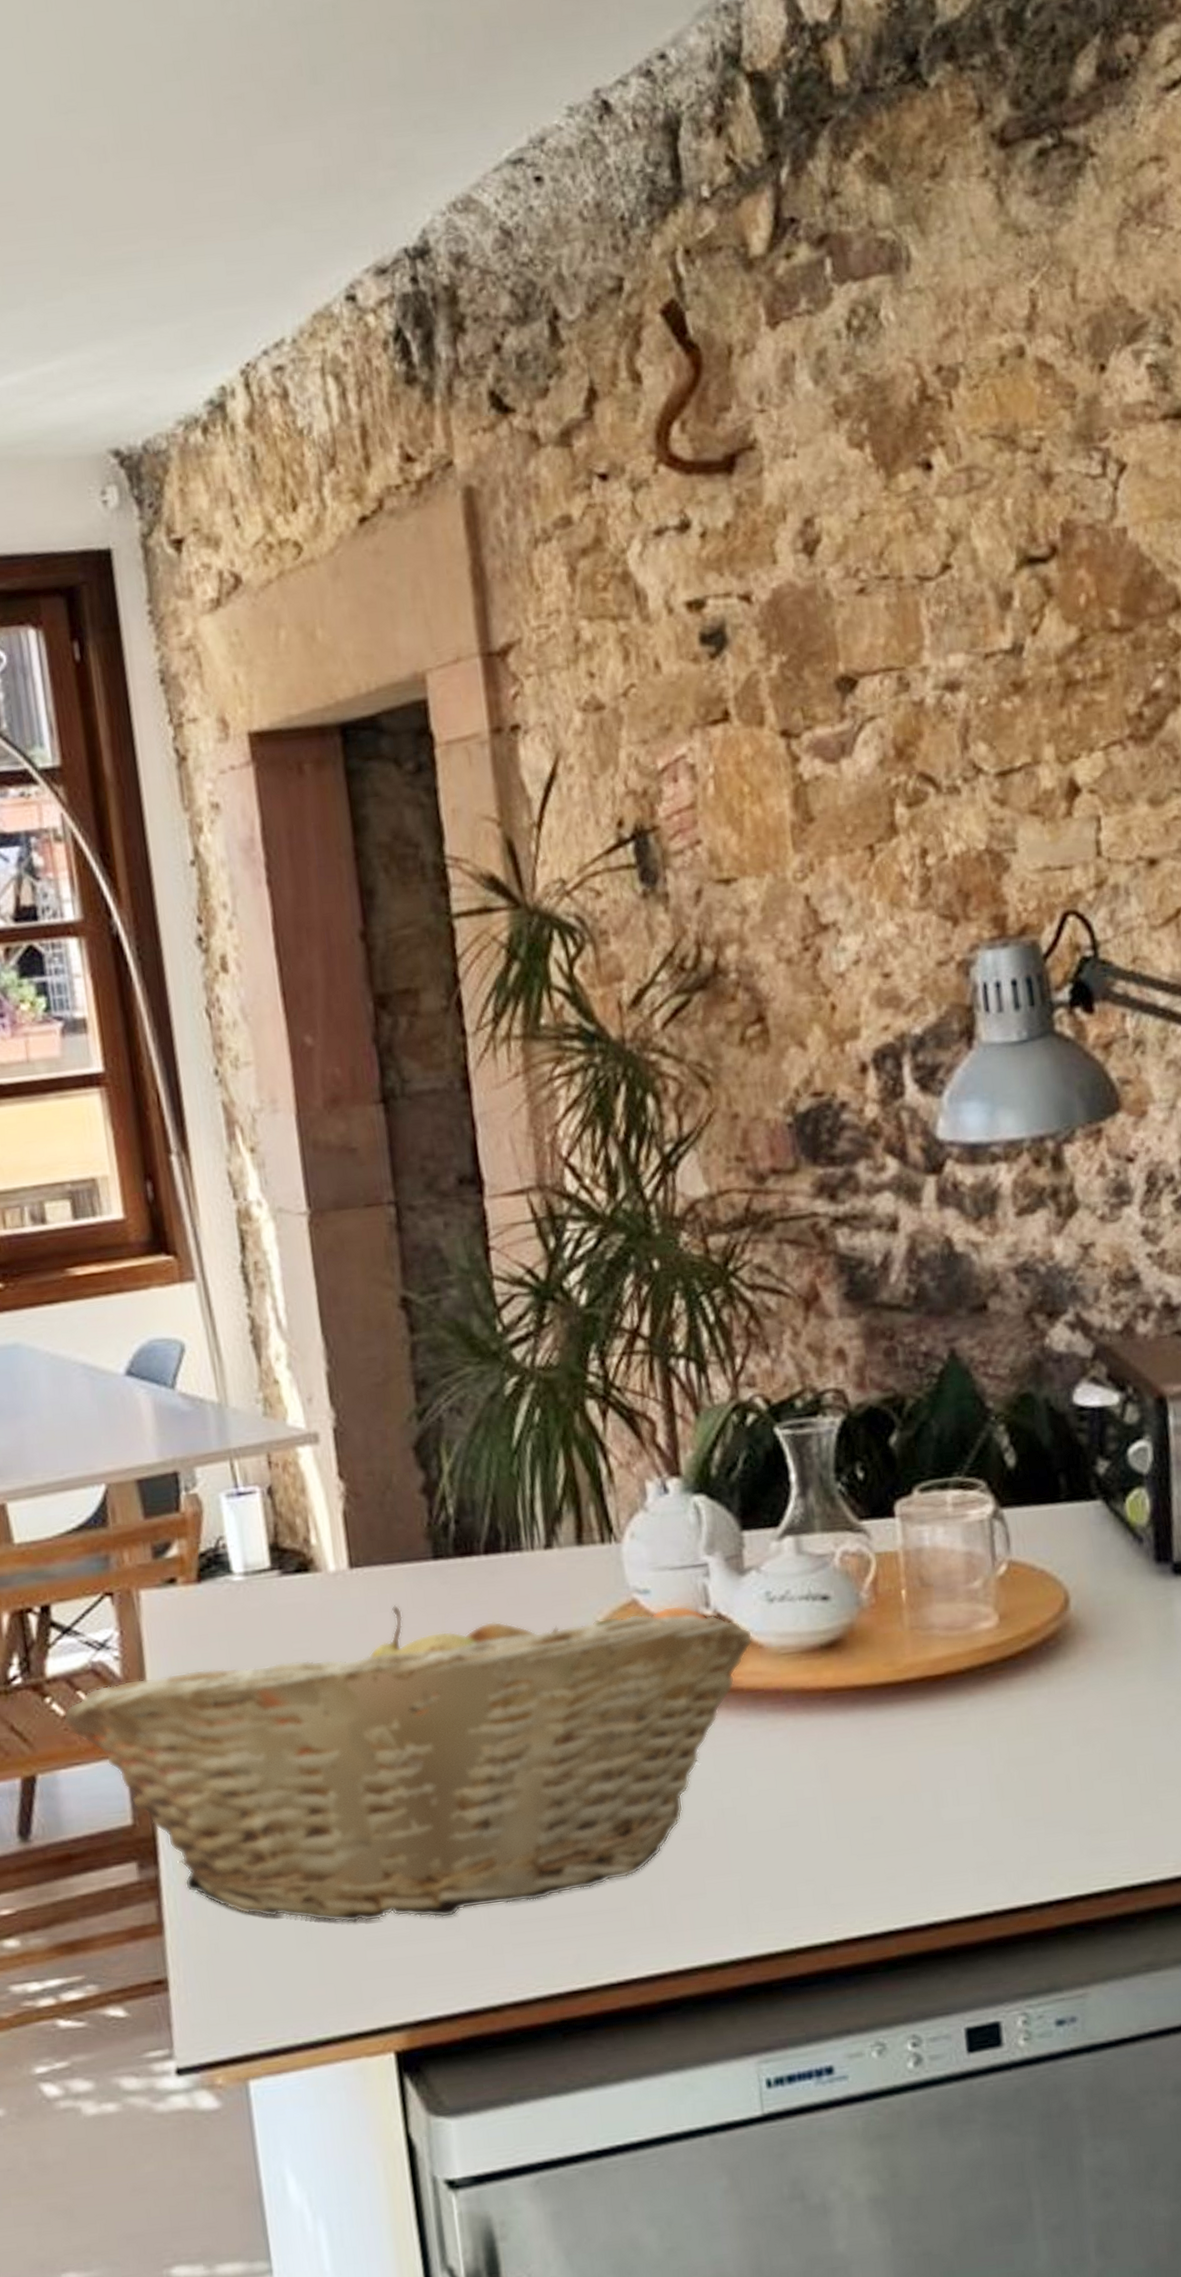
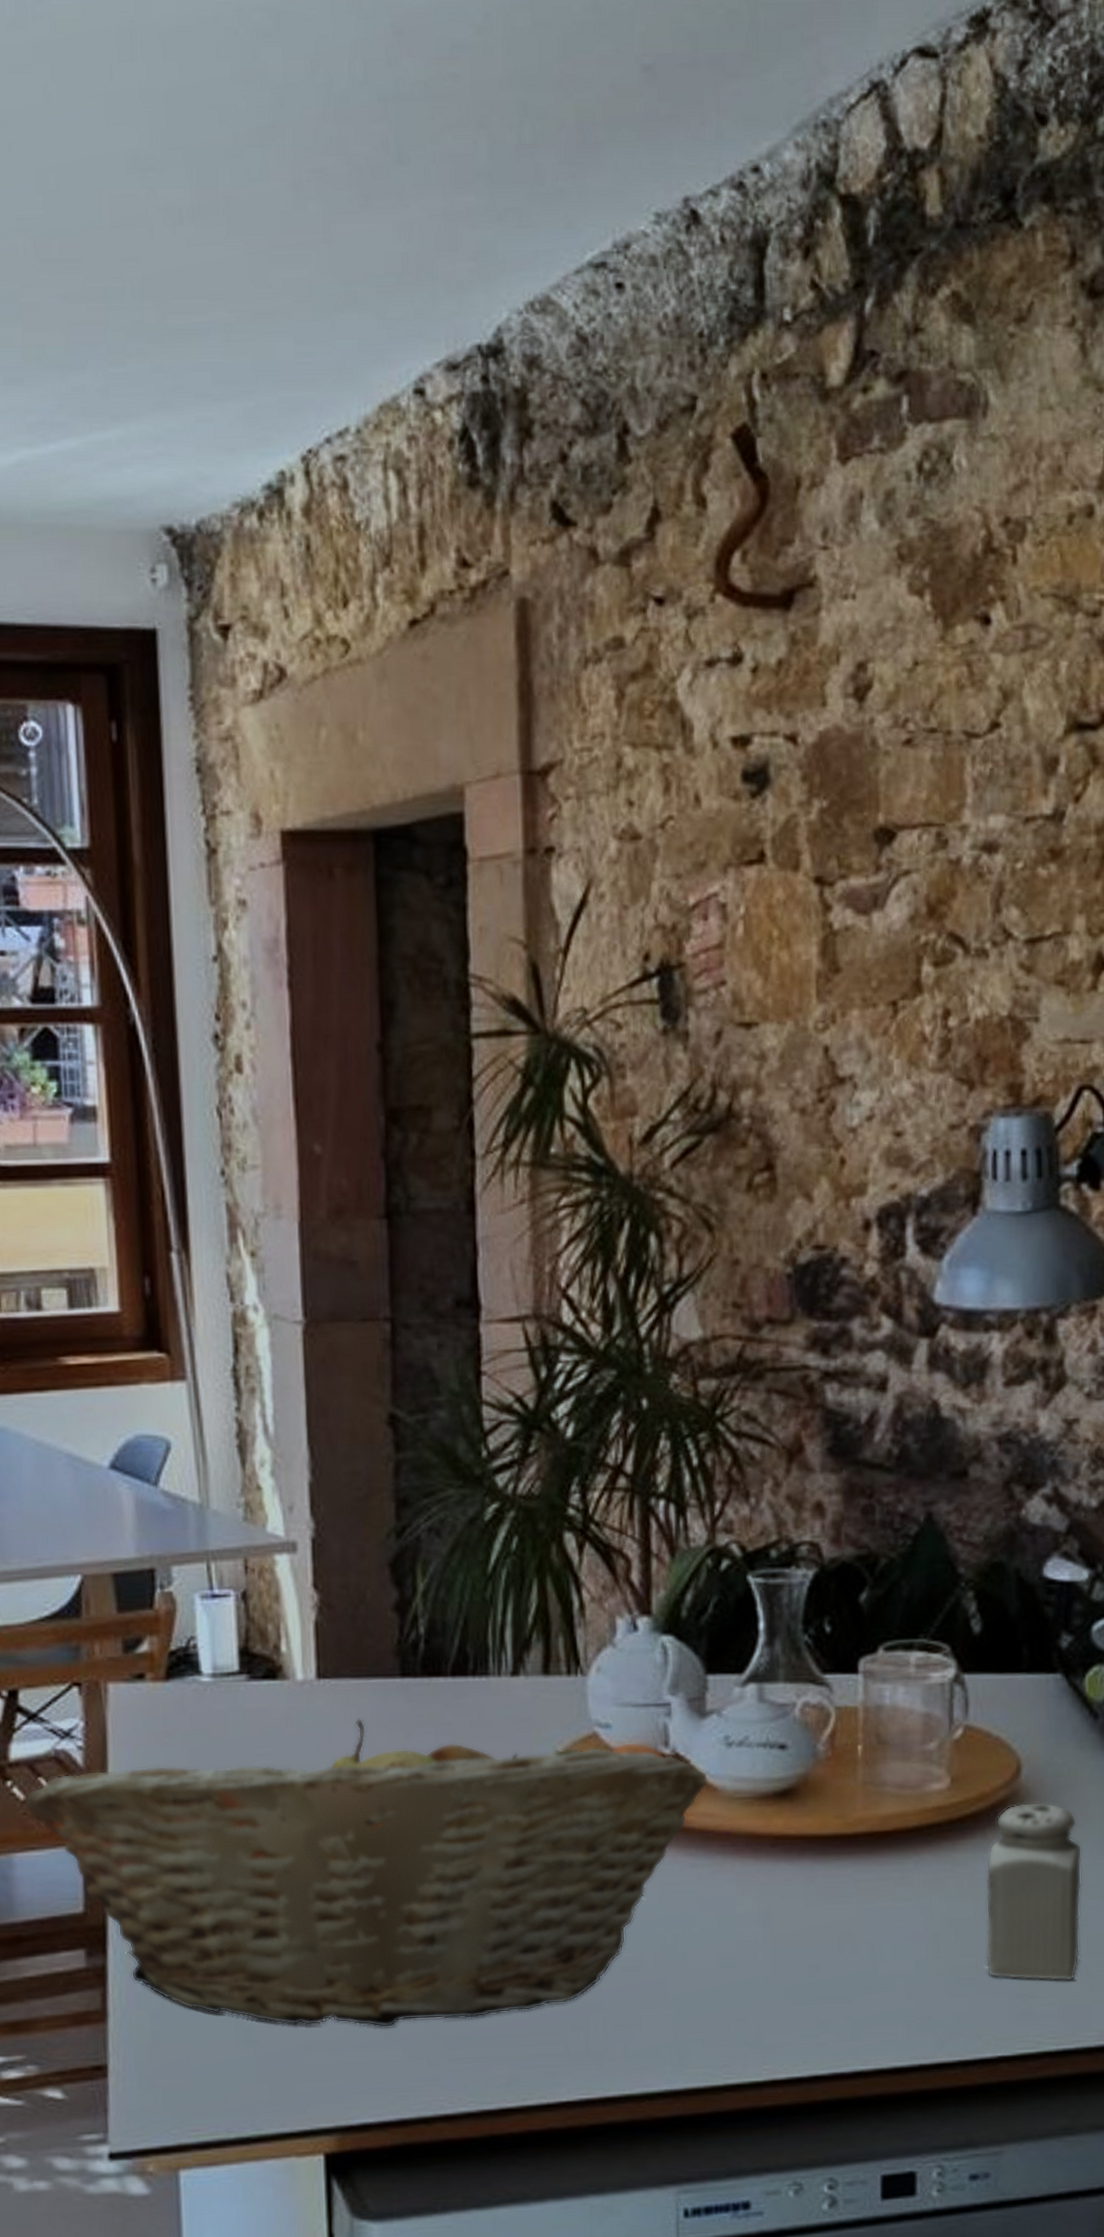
salt shaker: none [1043,1632,1148,1816] -> present [986,1801,1083,1981]

